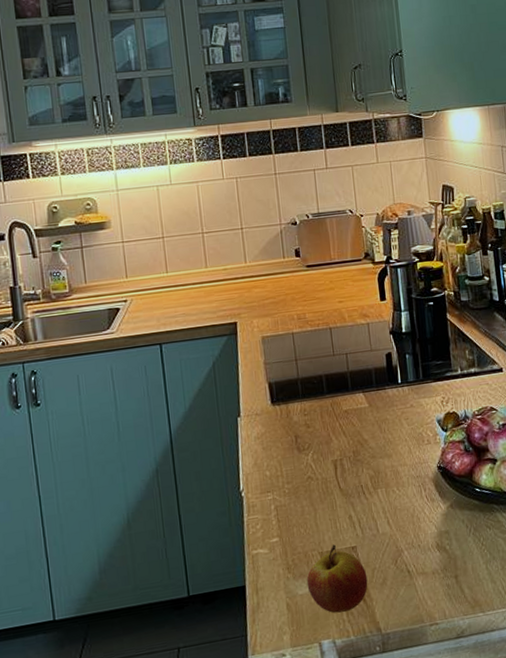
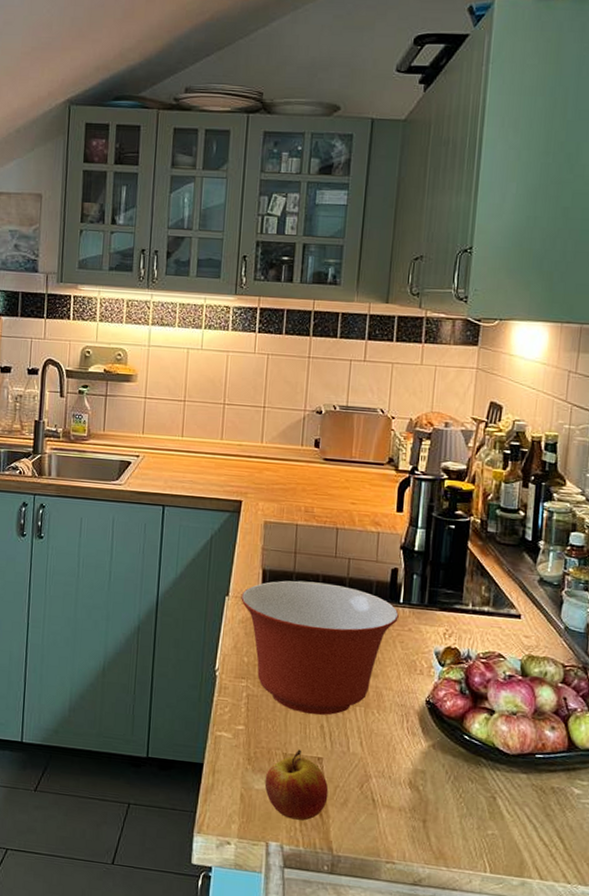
mixing bowl: none [252,380,400,510] -> present [241,580,399,715]

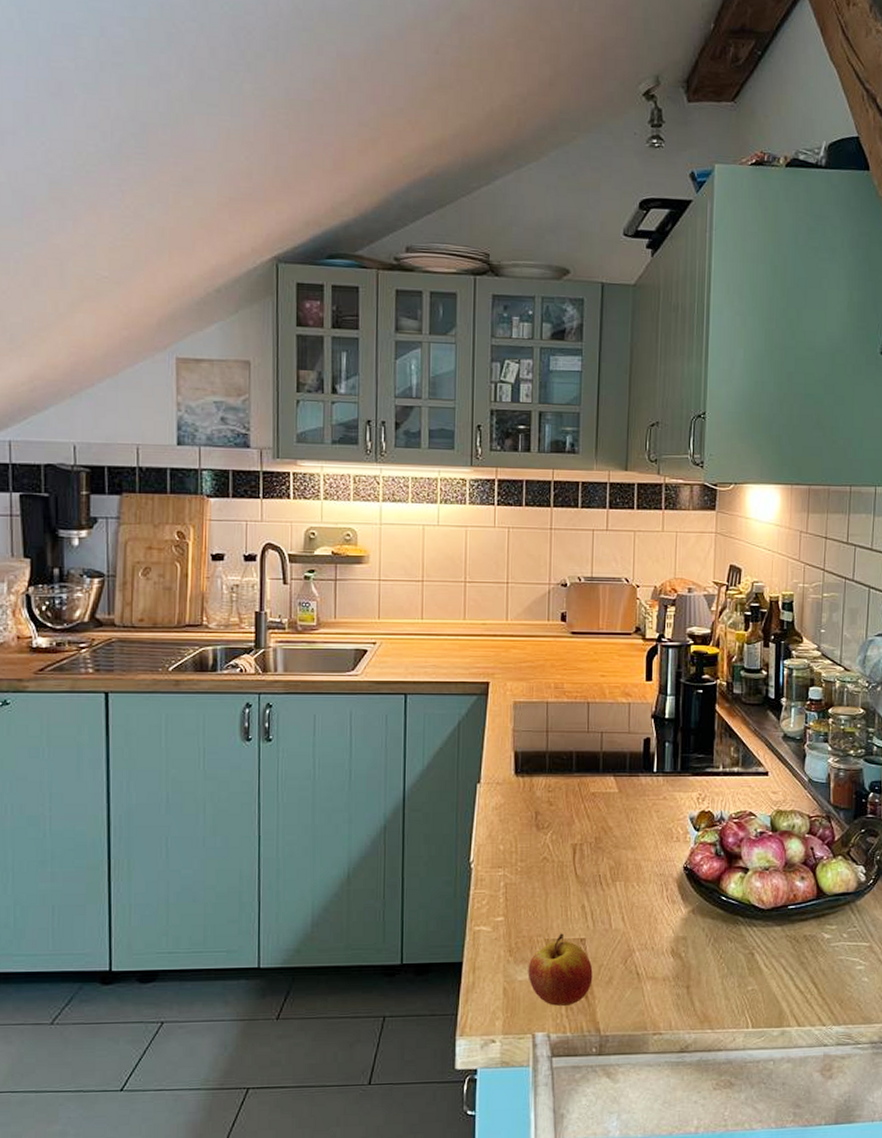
mixing bowl: present [241,580,399,715] -> none [493,760,653,896]

